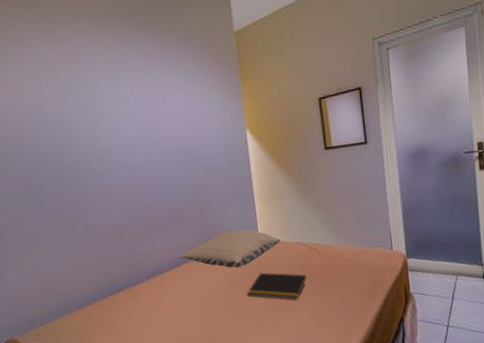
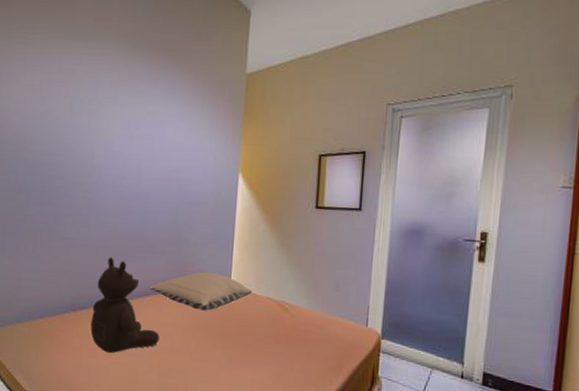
teddy bear: none [128,235,201,328] -> present [90,257,160,354]
notepad: present [247,272,307,300] -> none [207,320,271,357]

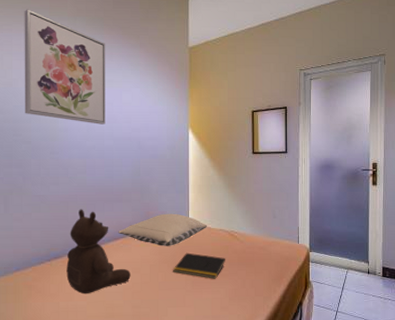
wall art: none [60,30,150,163] -> present [24,9,105,124]
notepad: none [207,320,271,357] -> present [173,252,225,279]

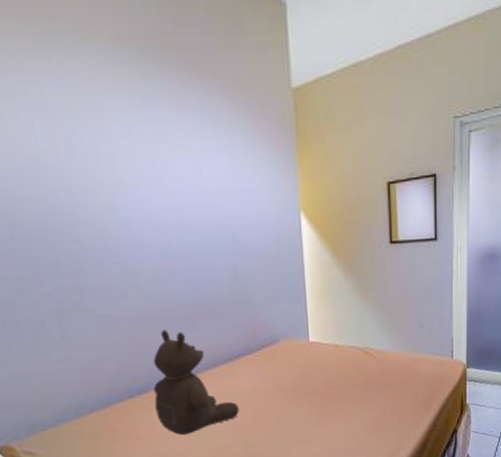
wall art: present [24,9,105,124] -> none [37,35,183,212]
pillow: present [118,213,208,246] -> none [217,329,334,372]
notepad: present [173,252,225,279] -> none [292,377,359,408]

